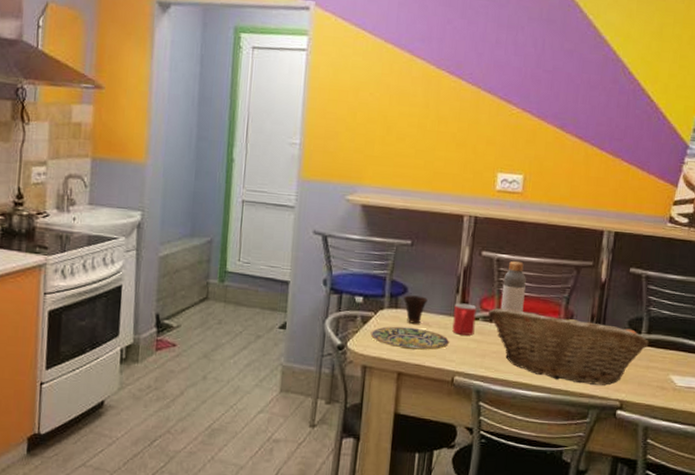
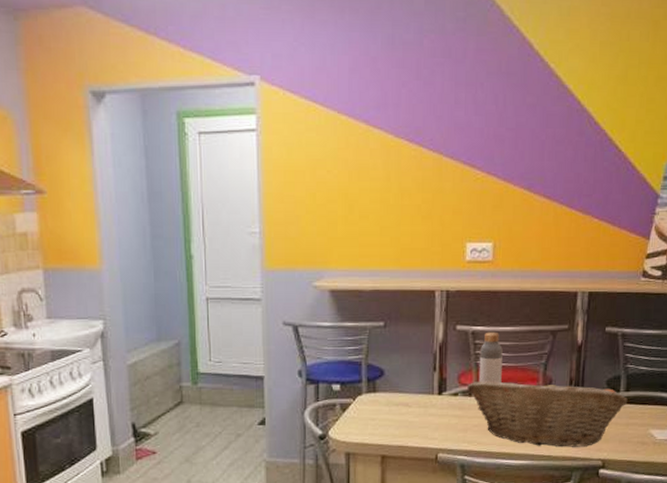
plate: present [370,326,450,350] -> none [351,409,431,433]
cup: present [404,295,428,324] -> none [381,377,405,406]
mug: present [452,303,477,336] -> none [432,380,455,412]

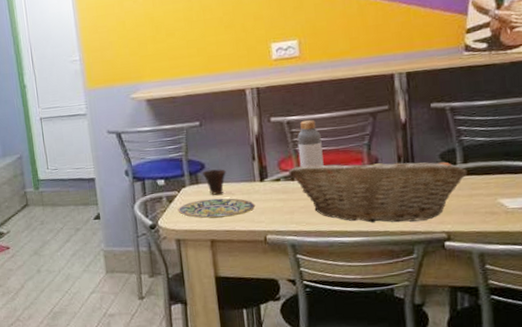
plate: none [351,409,431,433] -> present [177,198,256,219]
cup: none [381,377,405,406] -> present [203,169,226,195]

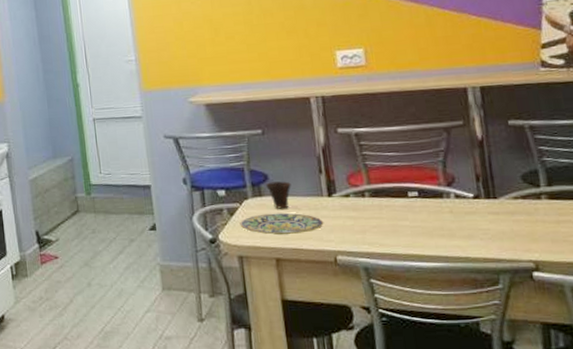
fruit basket: present [289,157,468,223] -> none [358,175,553,248]
bottle: present [297,119,324,168] -> none [366,132,397,183]

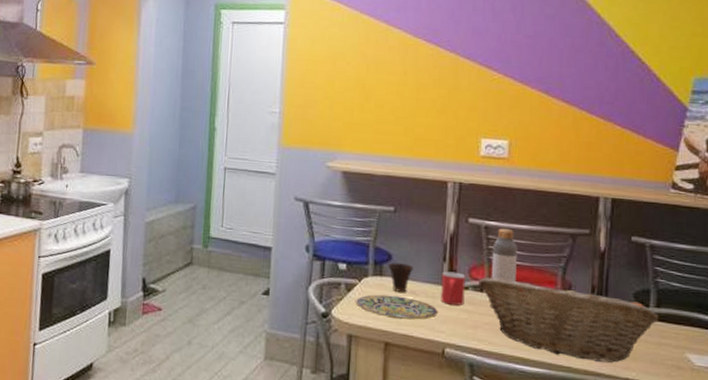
mug: none [320,182,348,214] -> present [441,271,466,306]
fruit basket: none [358,175,553,248] -> present [478,277,659,363]
bottle: none [366,132,397,183] -> present [491,228,518,283]

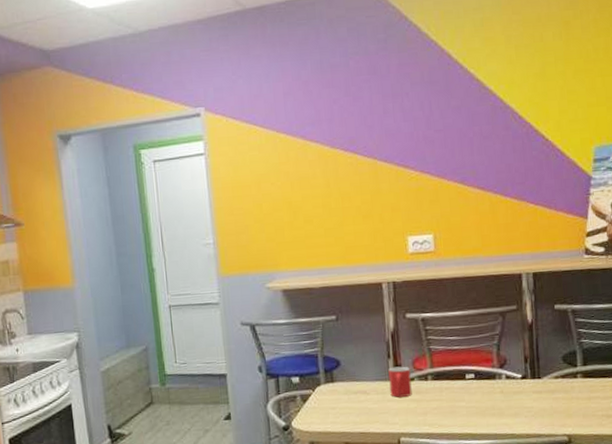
plate: present [355,294,439,320] -> none [312,397,390,420]
cup: present [388,262,413,293] -> none [338,366,362,394]
fruit basket: present [478,277,659,363] -> none [422,357,587,425]
bottle: present [491,228,518,283] -> none [431,317,456,367]

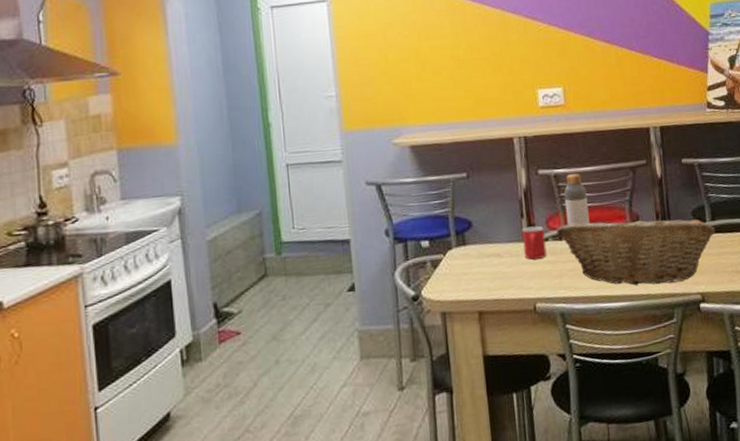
fruit basket: none [422,357,587,425] -> present [556,214,716,285]
bottle: none [431,317,456,367] -> present [564,173,590,226]

